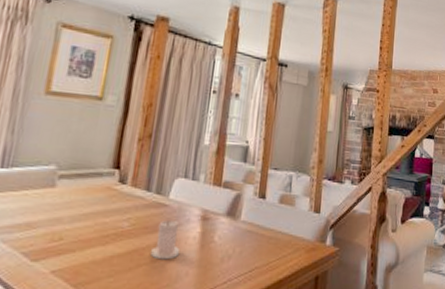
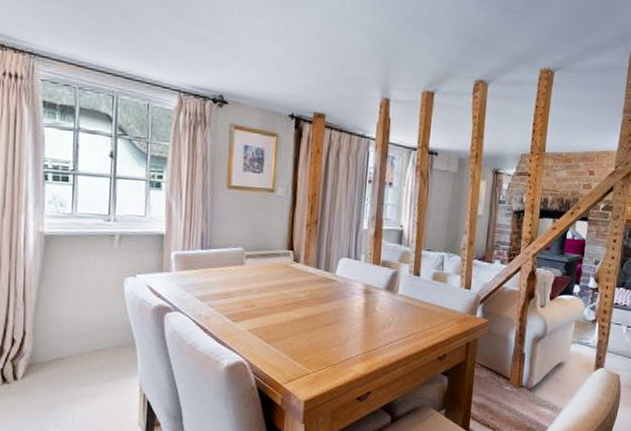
candle: present [151,219,179,260] -> none [324,292,347,325]

